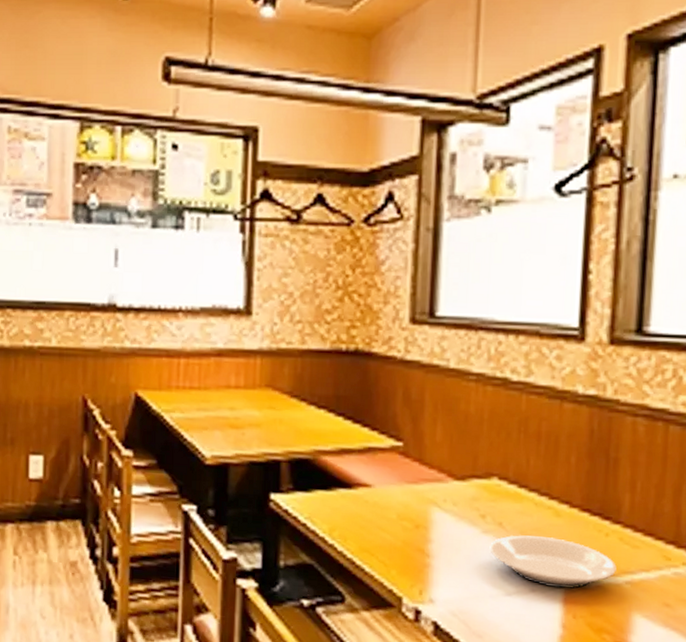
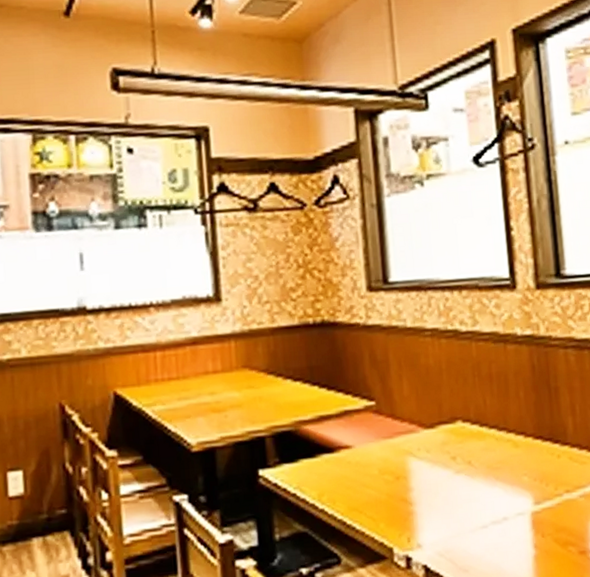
plate: present [490,535,617,589] -> none [463,467,571,513]

